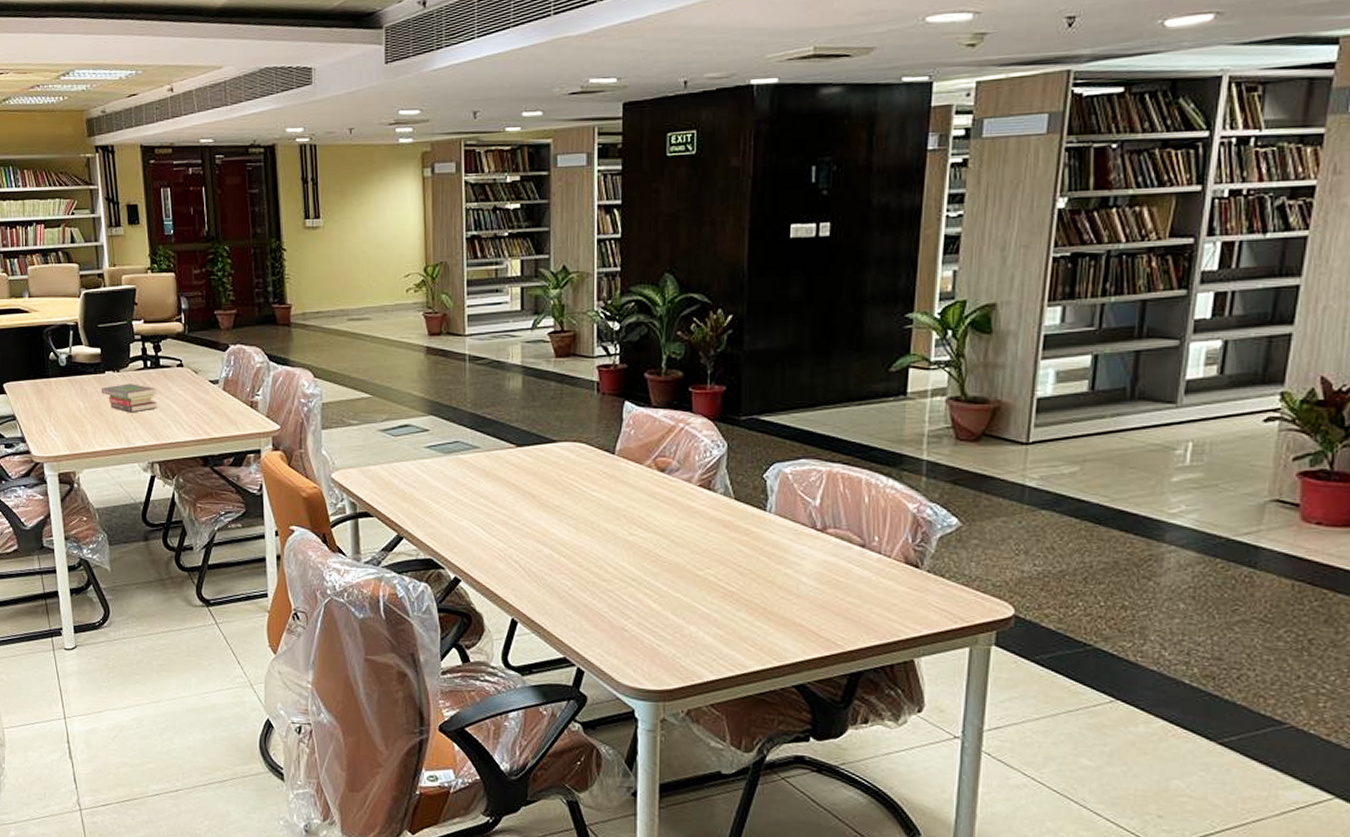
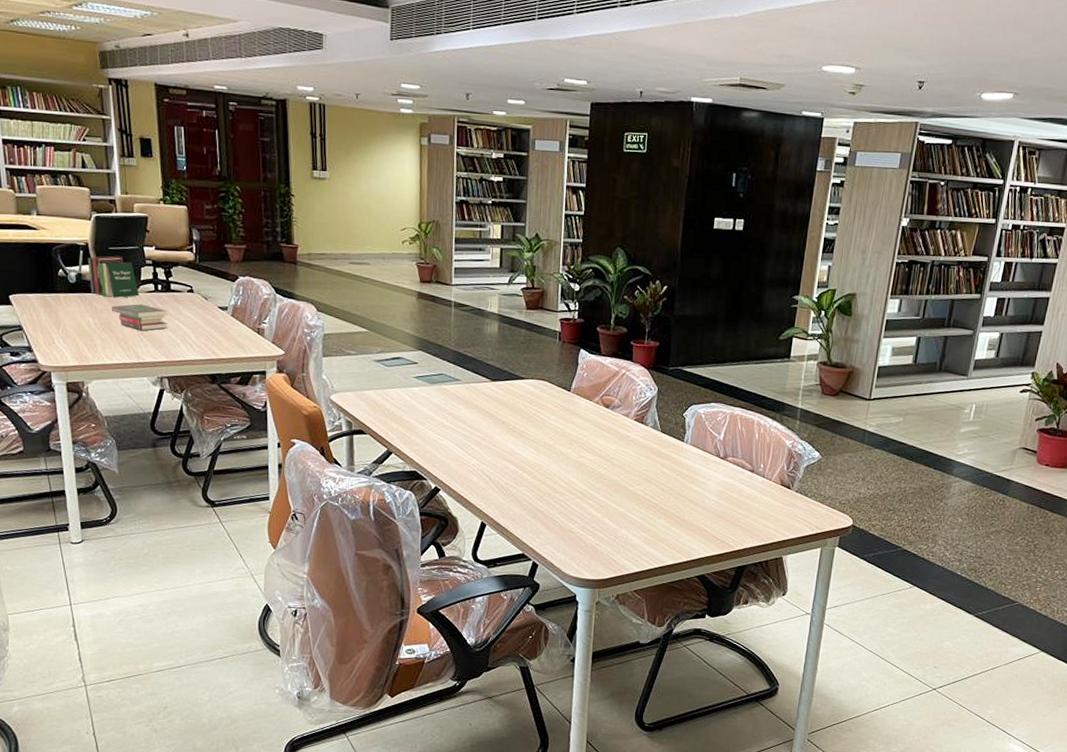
books: none [78,333,129,380] -> present [88,256,139,299]

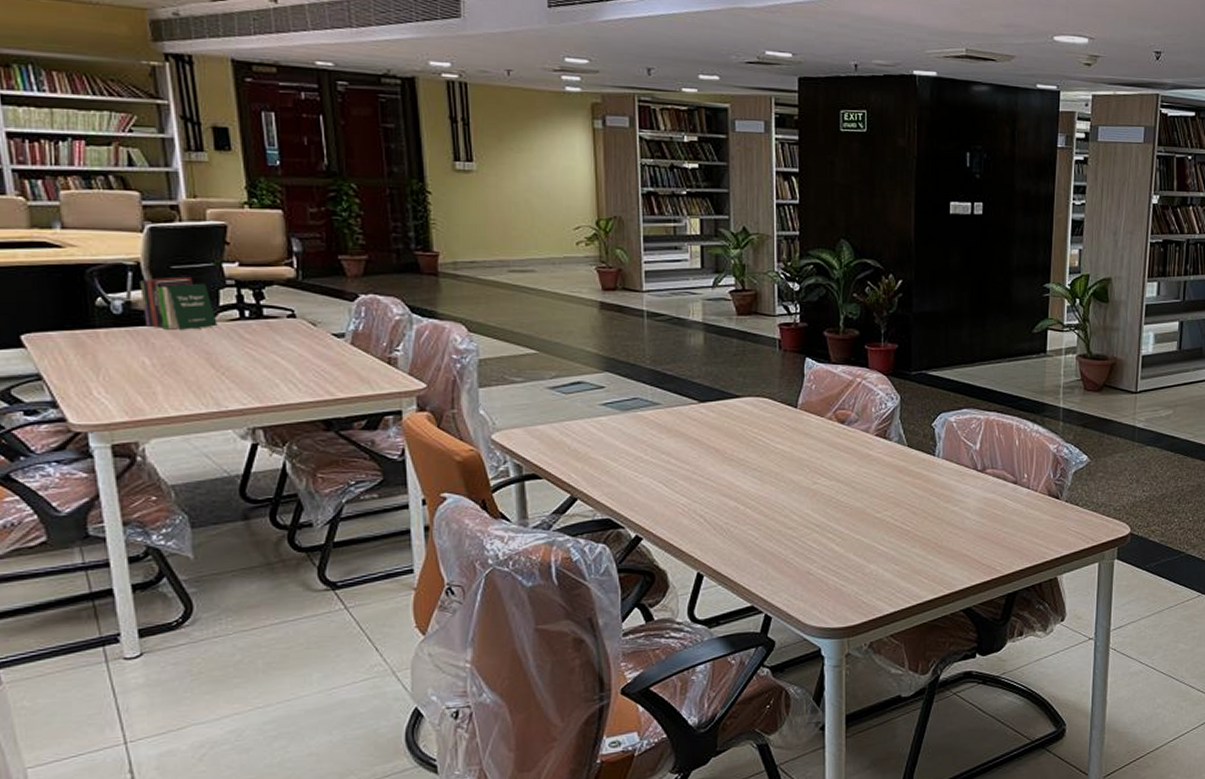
books: present [111,304,168,331] -> none [176,336,261,371]

